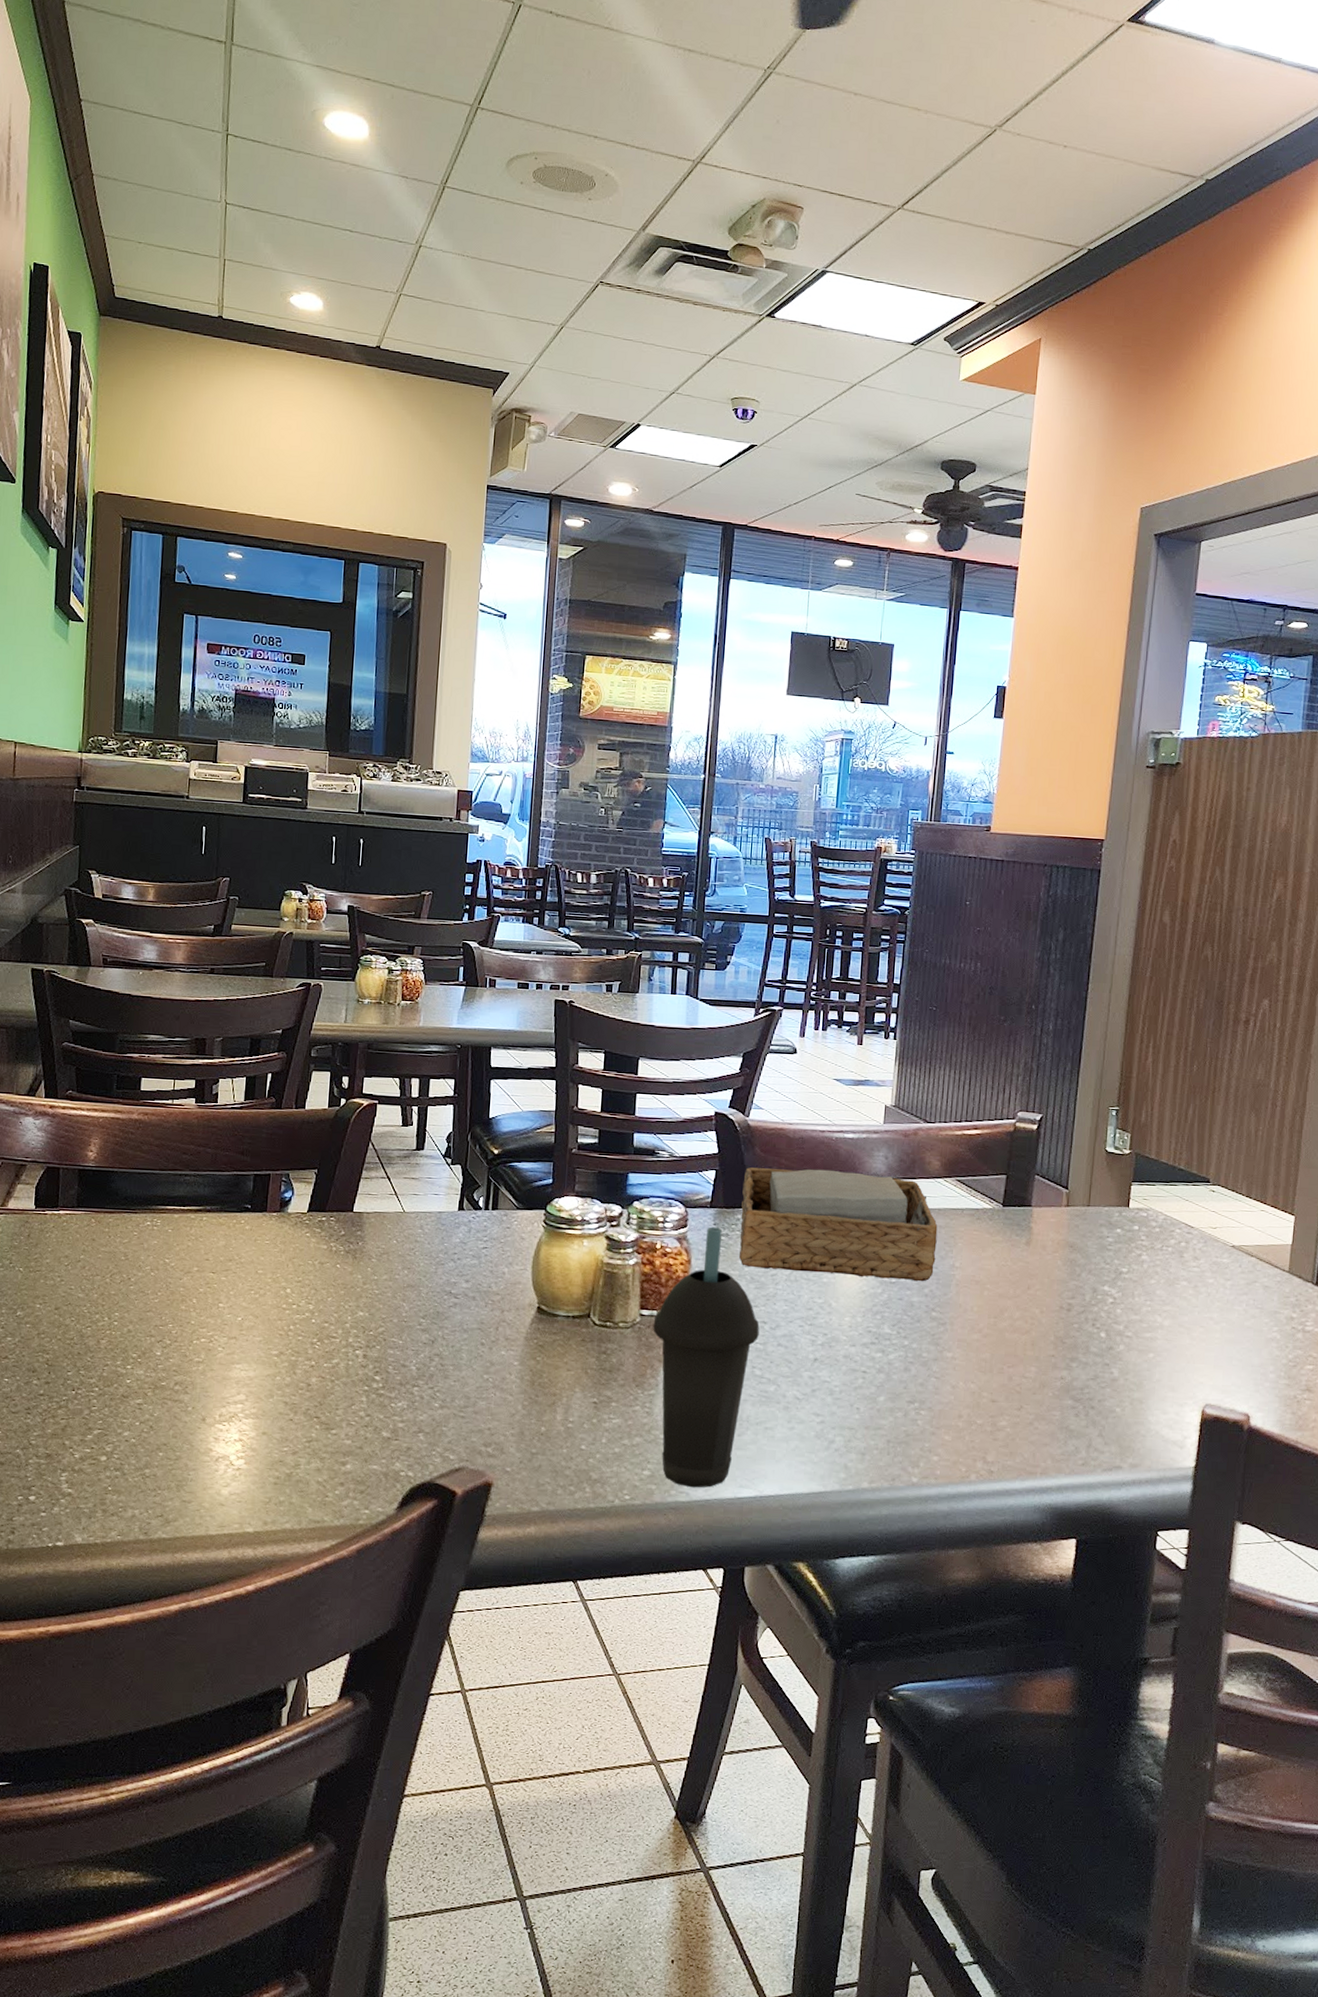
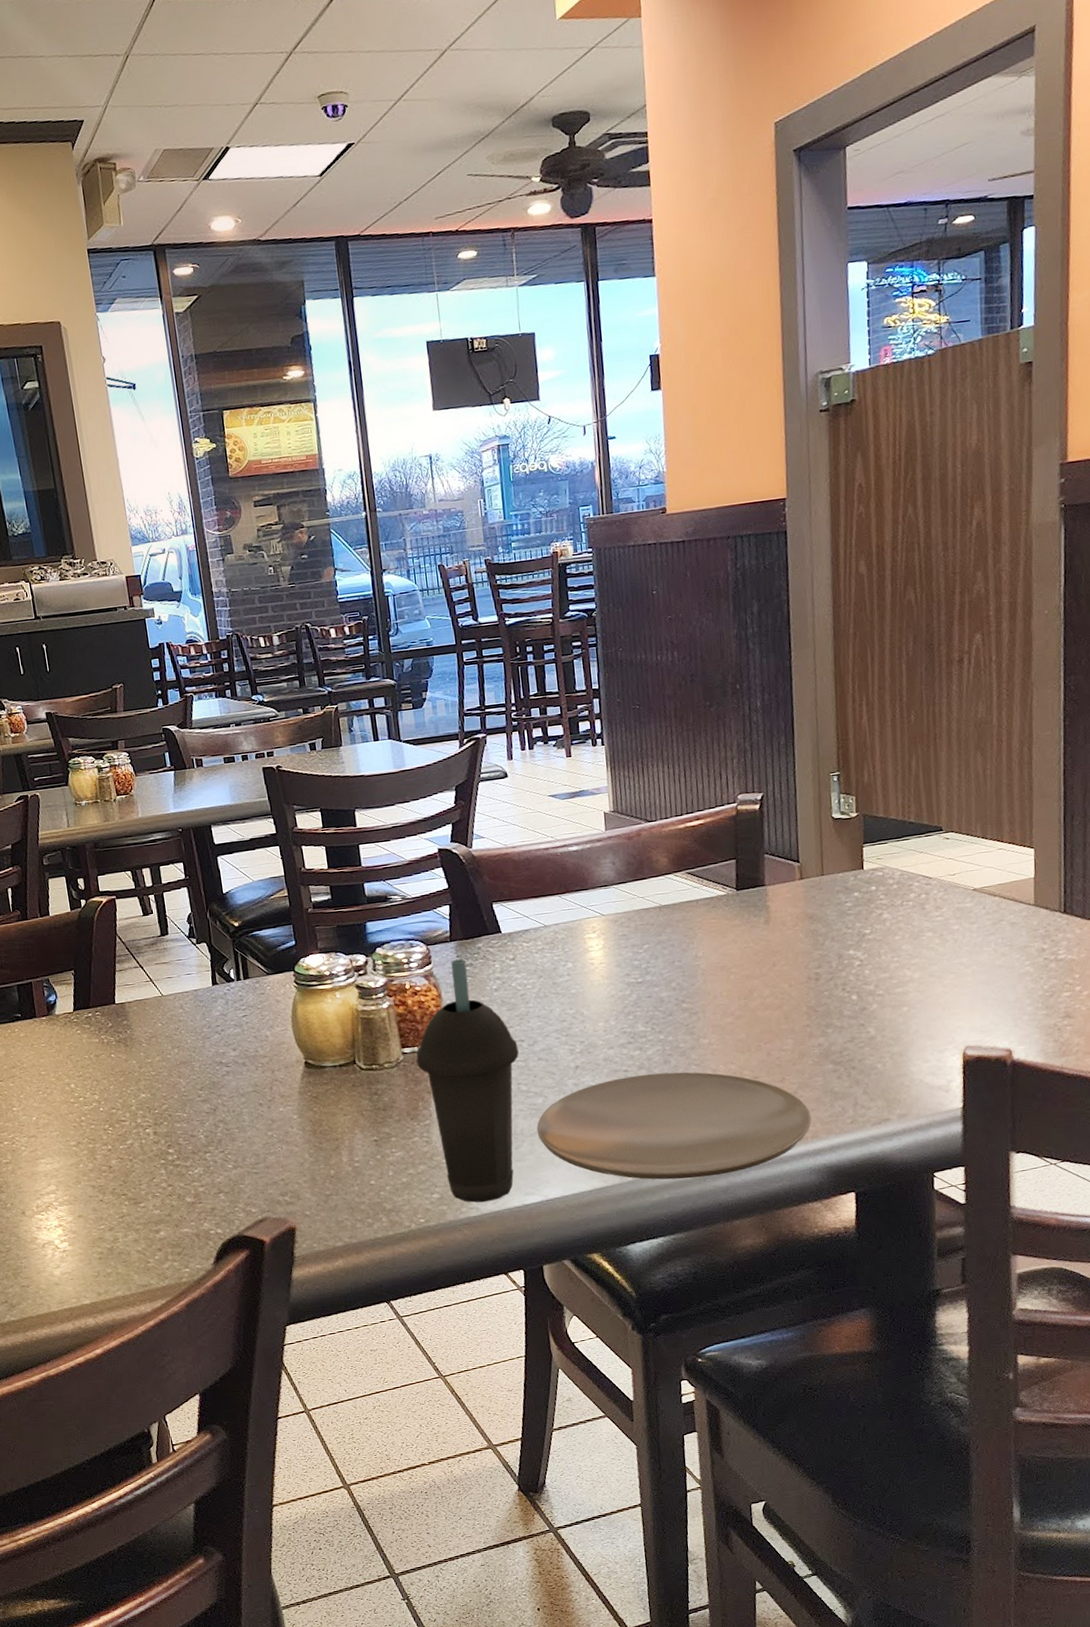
napkin holder: present [739,1167,938,1282] -> none [477,881,678,991]
plate: none [763,1378,1043,1498] -> present [536,1072,811,1180]

